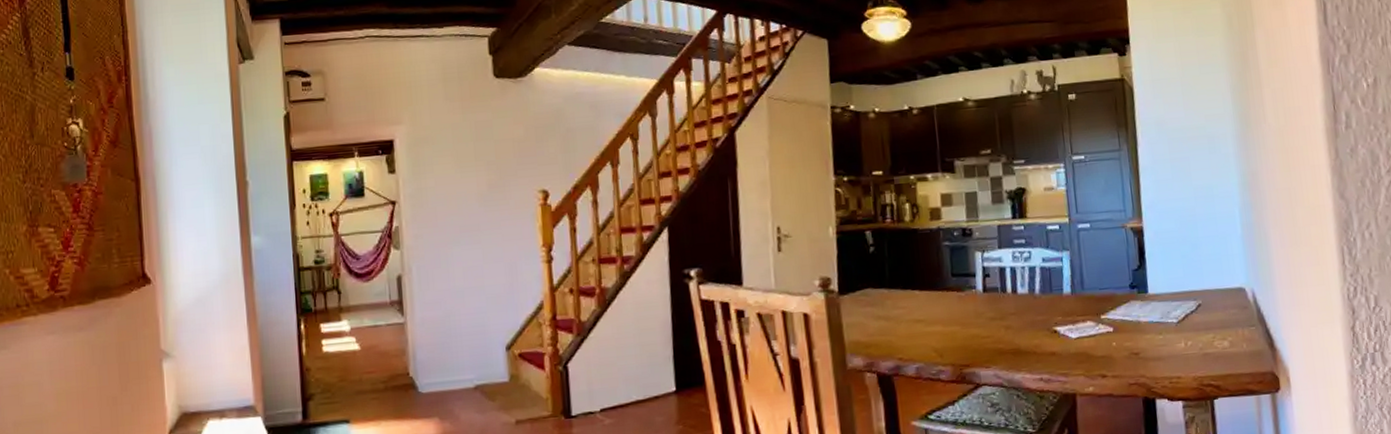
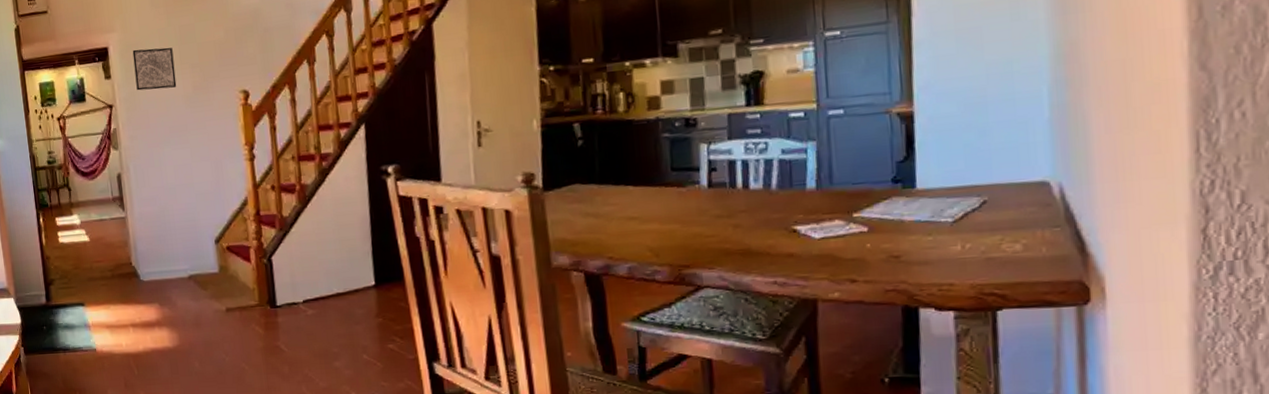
wall art: none [421,143,470,187] -> present [132,47,177,91]

